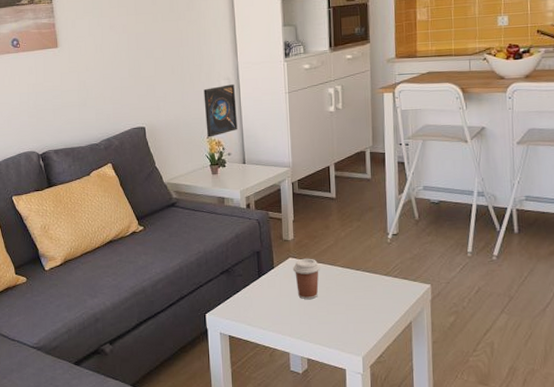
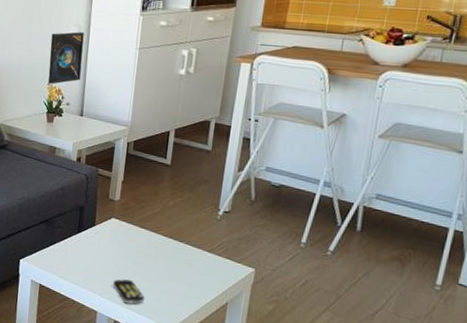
coffee cup: present [292,258,320,300] -> none [113,221,143,263]
remote control: none [299,315,334,340] -> present [112,278,145,304]

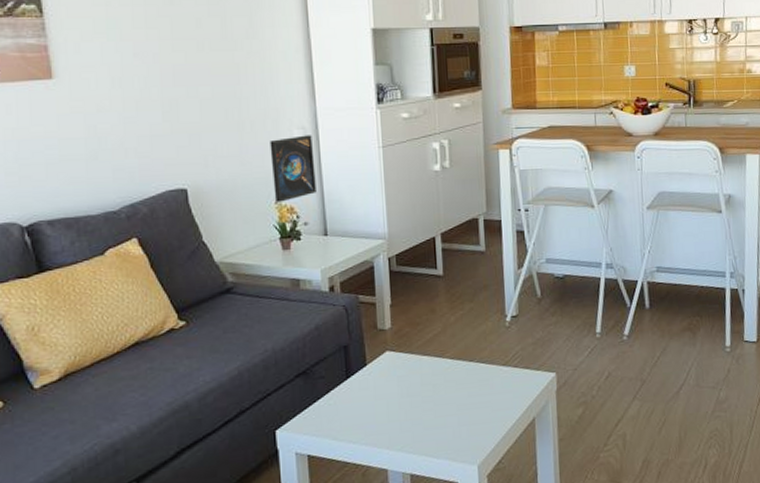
remote control: present [112,278,145,304] -> none [400,420,443,450]

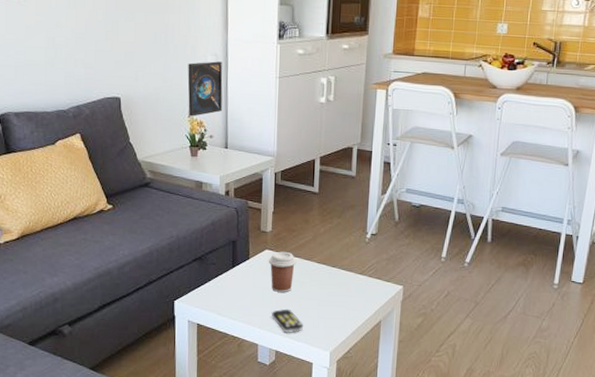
coffee cup: none [390,350,425,402] -> present [268,251,296,293]
remote control: none [400,420,443,450] -> present [271,308,304,333]

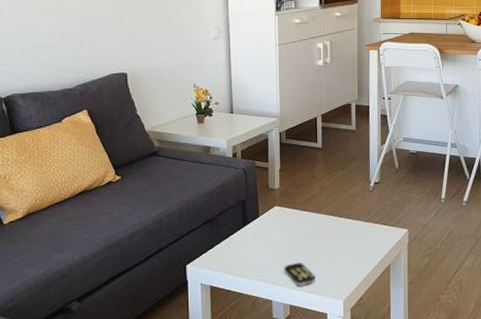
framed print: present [187,61,223,117] -> none [192,34,226,86]
coffee cup: present [268,251,296,293] -> none [277,206,305,247]

